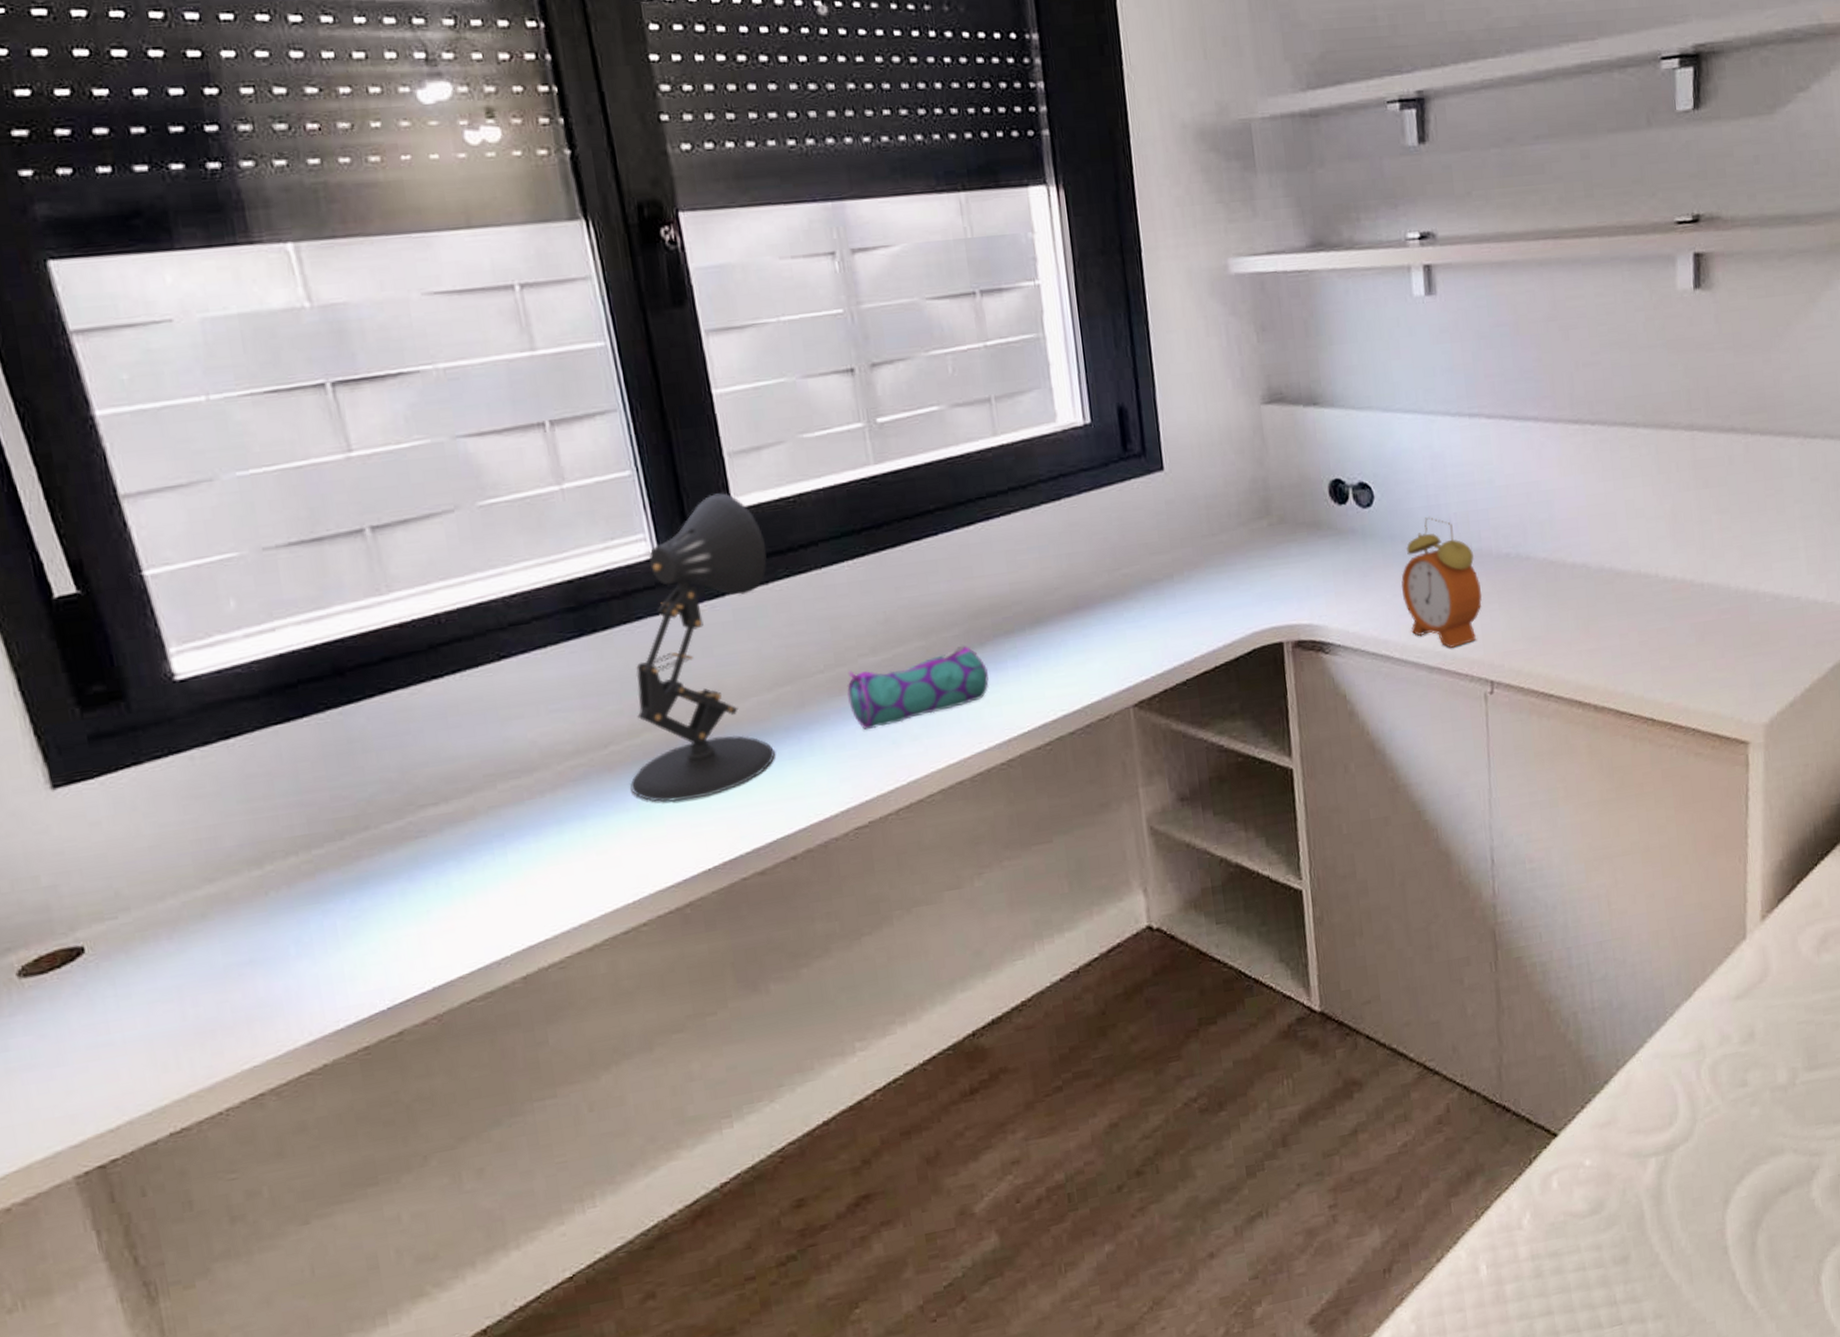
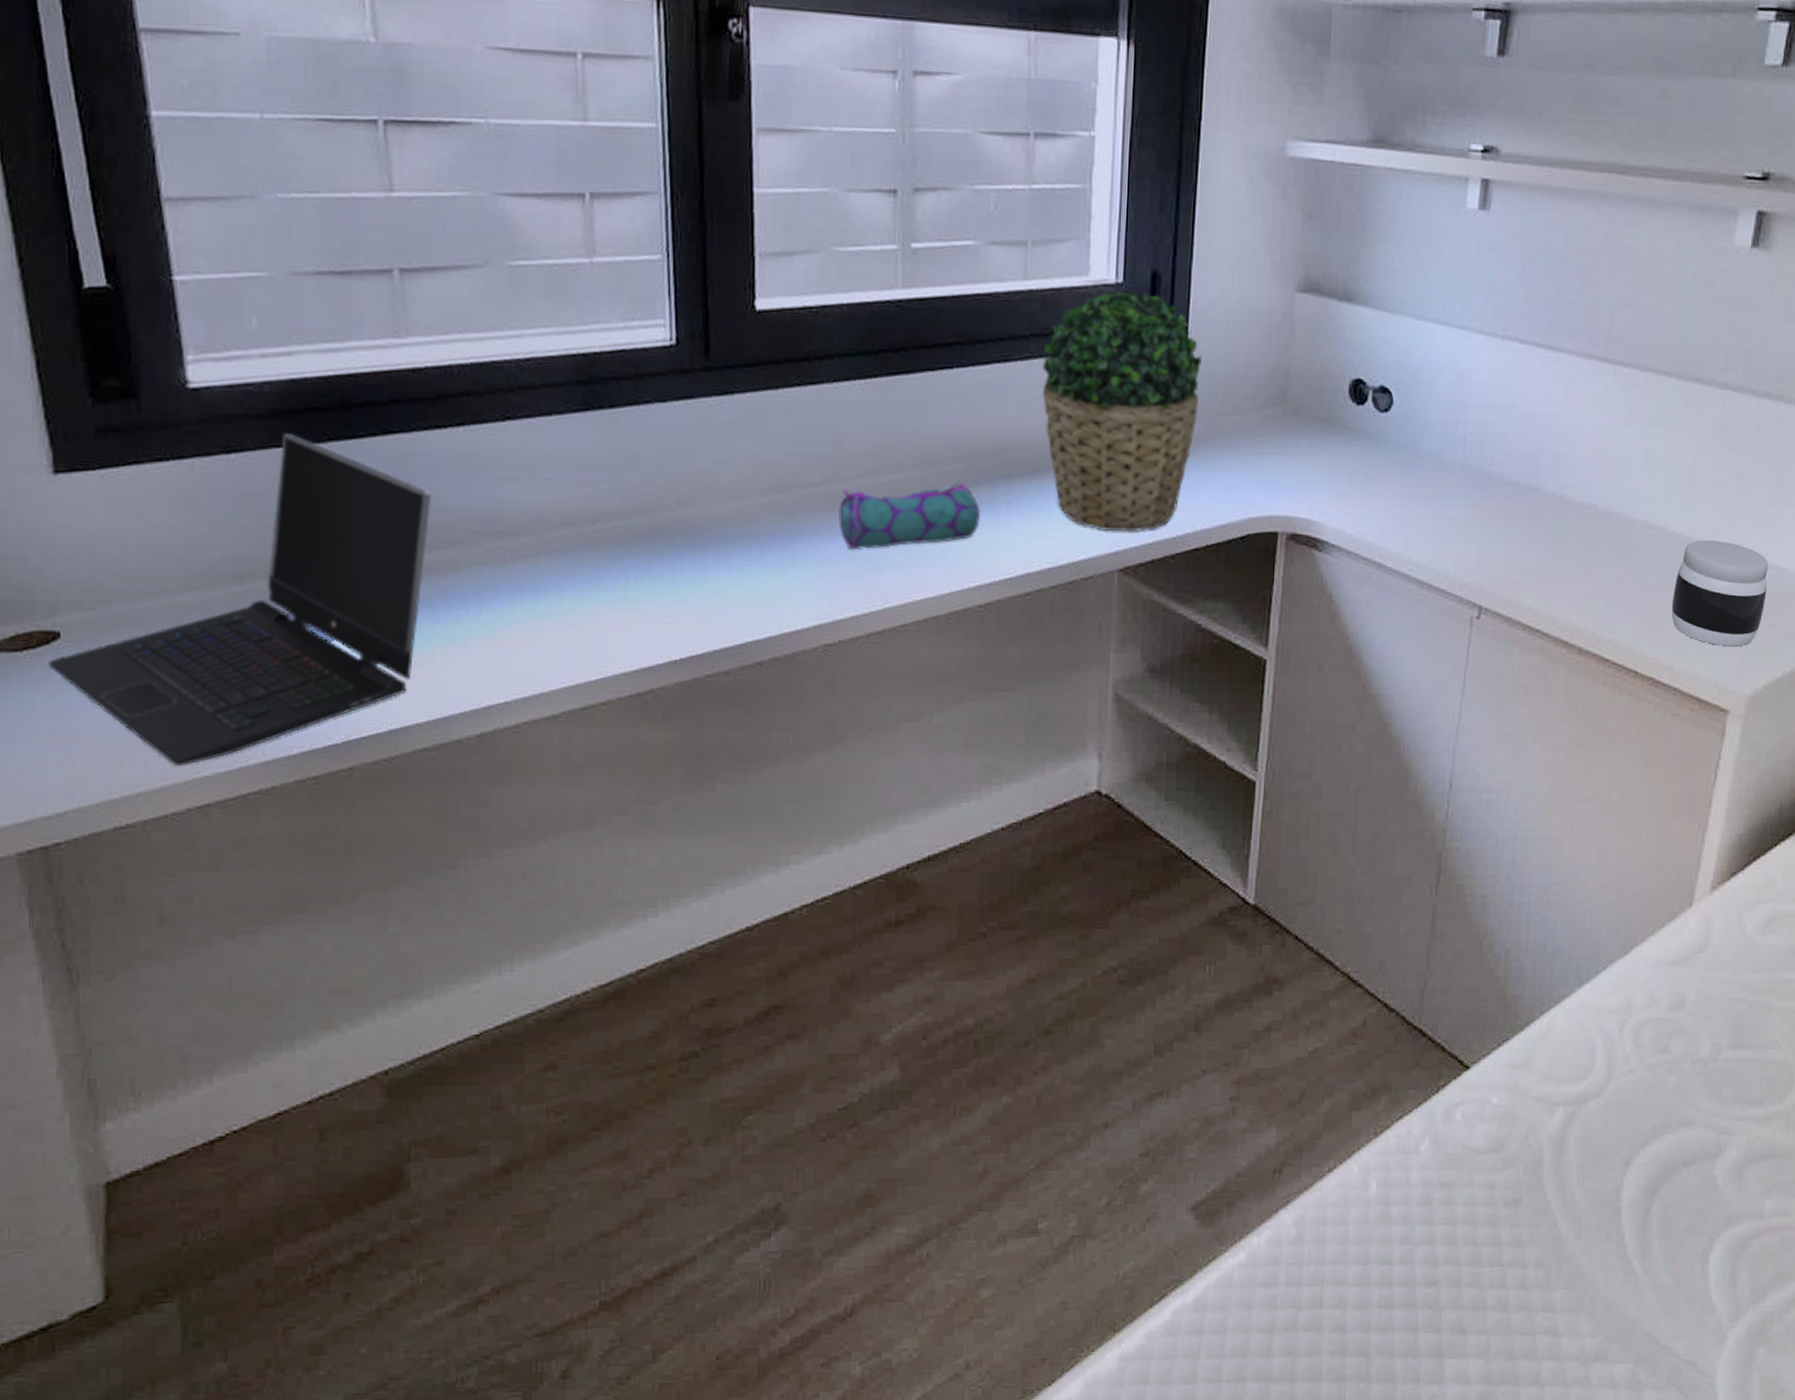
laptop computer: none [76,708,447,1061] -> present [48,432,432,767]
desk lamp: present [630,493,775,802] -> none [612,291,781,590]
potted plant: none [1024,429,1186,670] -> present [1042,289,1203,532]
alarm clock: present [1401,517,1482,648] -> none [1405,432,1485,566]
jar: none [1676,578,1766,681] -> present [1671,540,1769,647]

